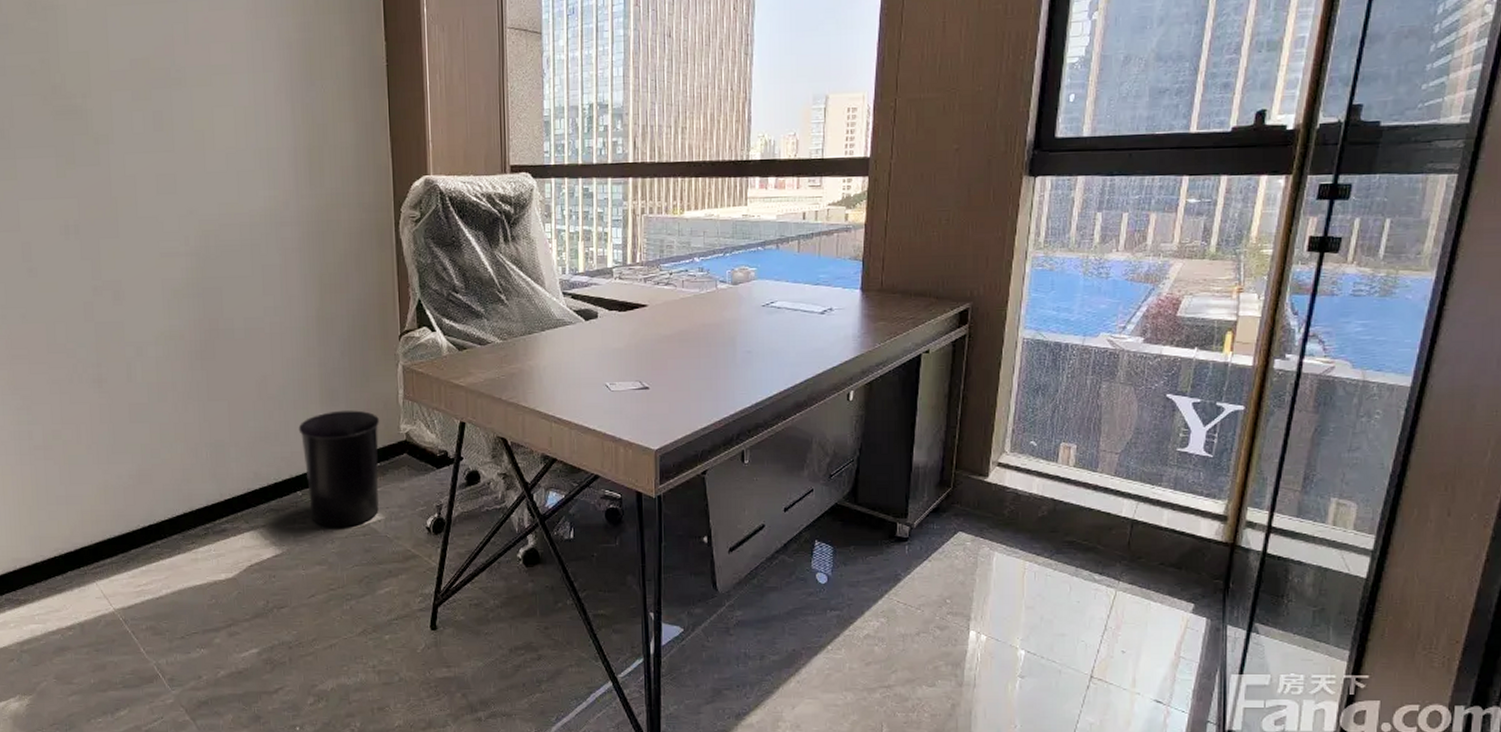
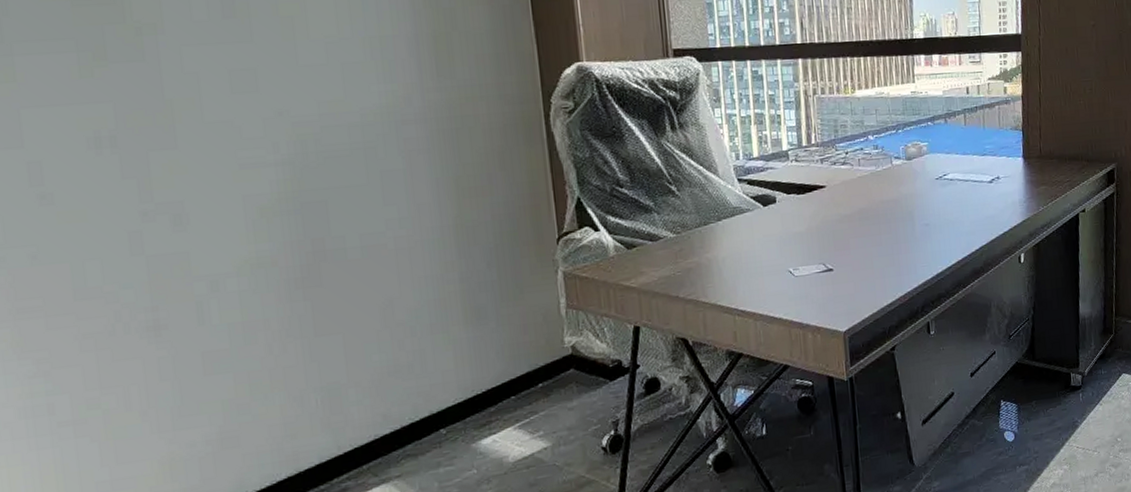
waste bin: present [298,410,380,528] -> none [438,327,544,466]

